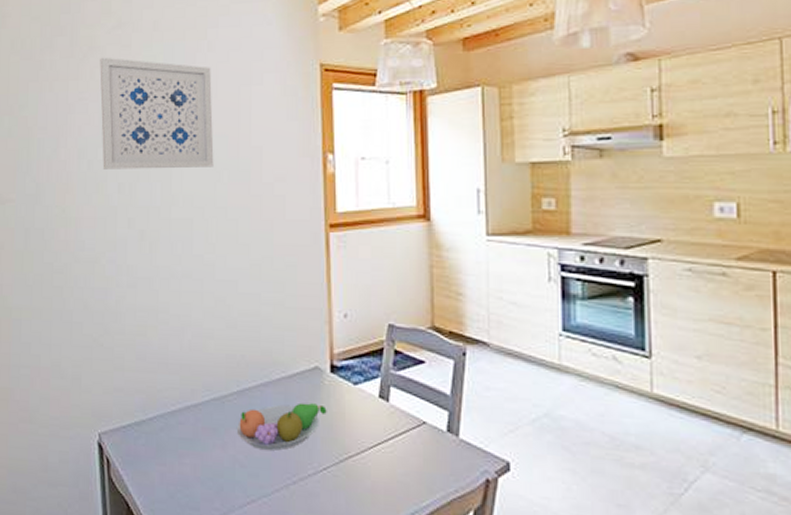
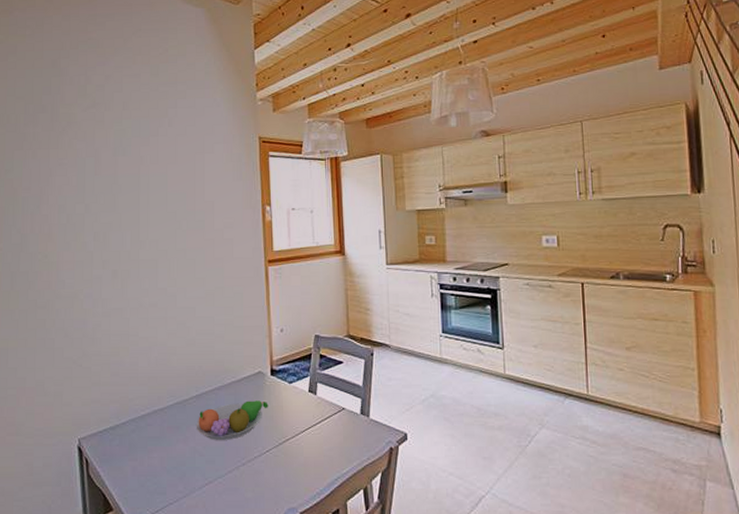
wall art: present [100,57,214,169] -> none [77,130,175,222]

